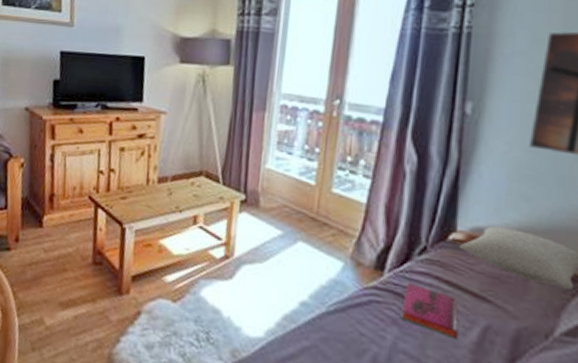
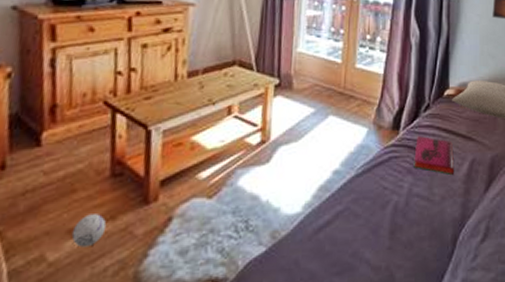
ball: none [62,292,89,321] -> present [71,214,107,248]

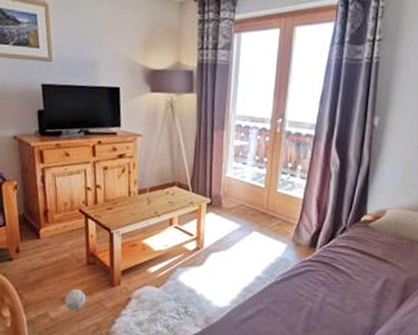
hardback book: present [414,136,455,175] -> none [328,254,368,290]

